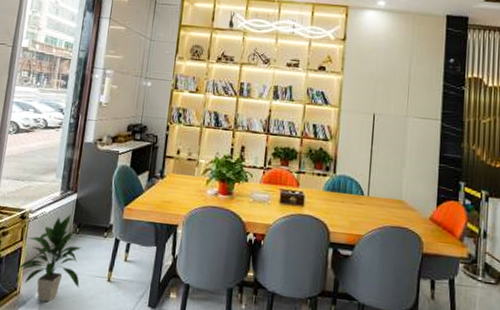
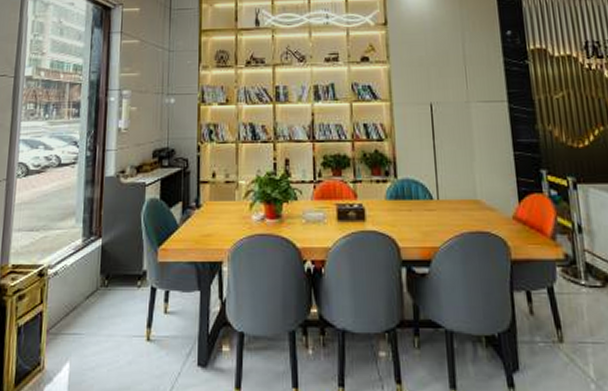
indoor plant: present [17,214,82,303] -> none [39,265,114,376]

